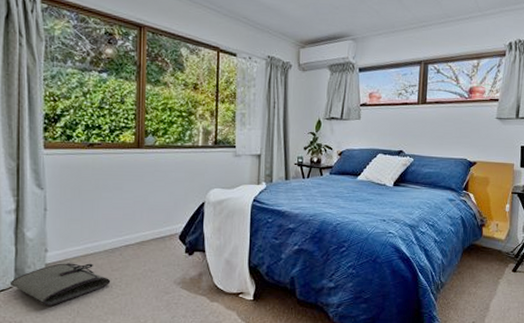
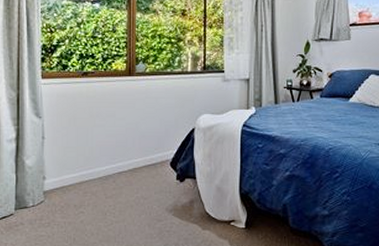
tool roll: present [9,263,111,305] -> none [11,190,105,232]

